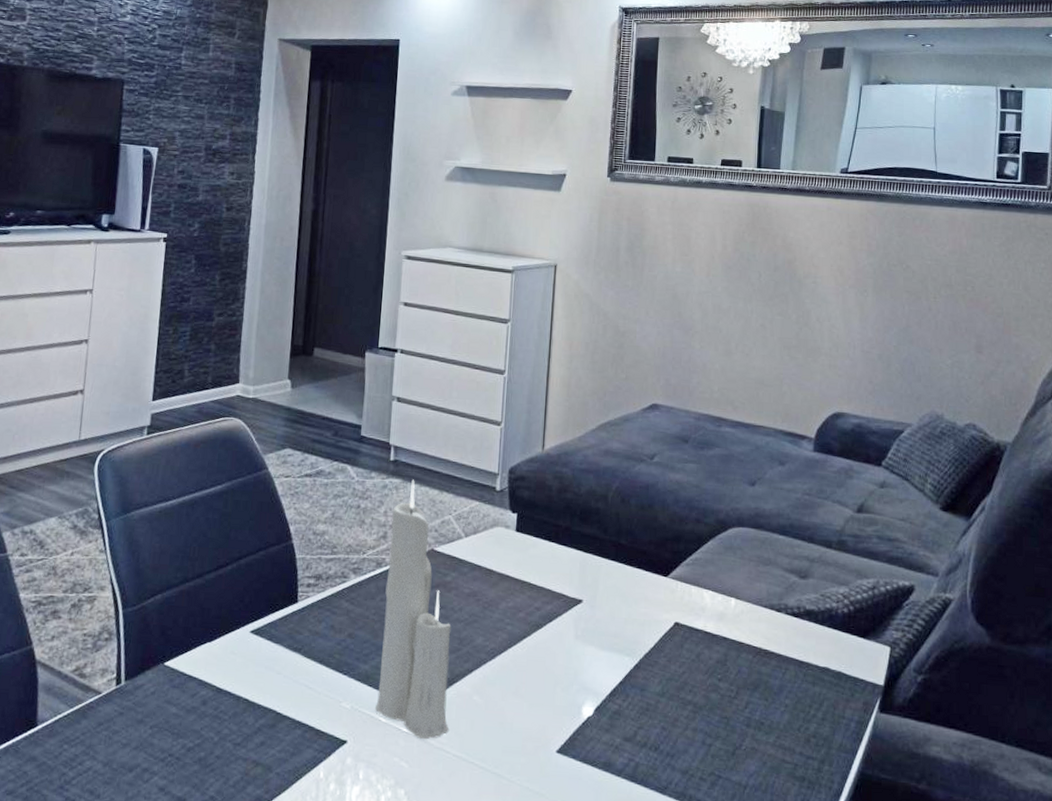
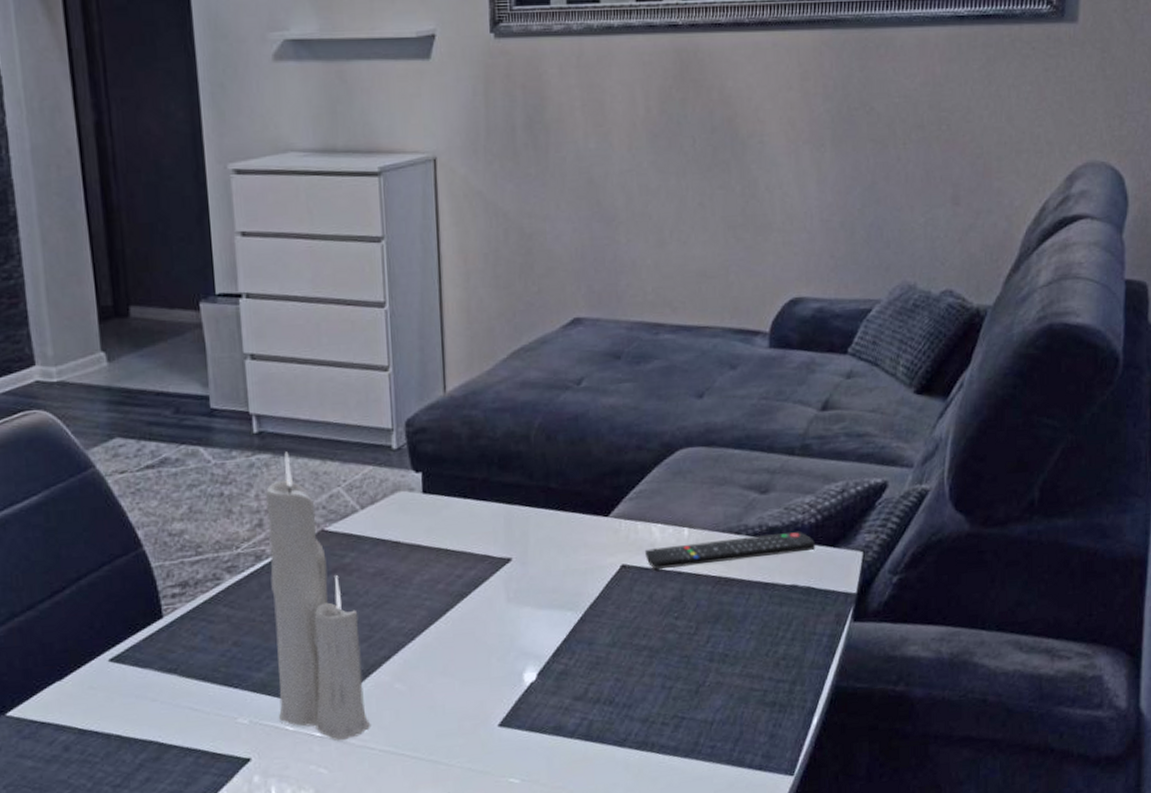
remote control: none [696,612,847,638] -> present [645,531,815,570]

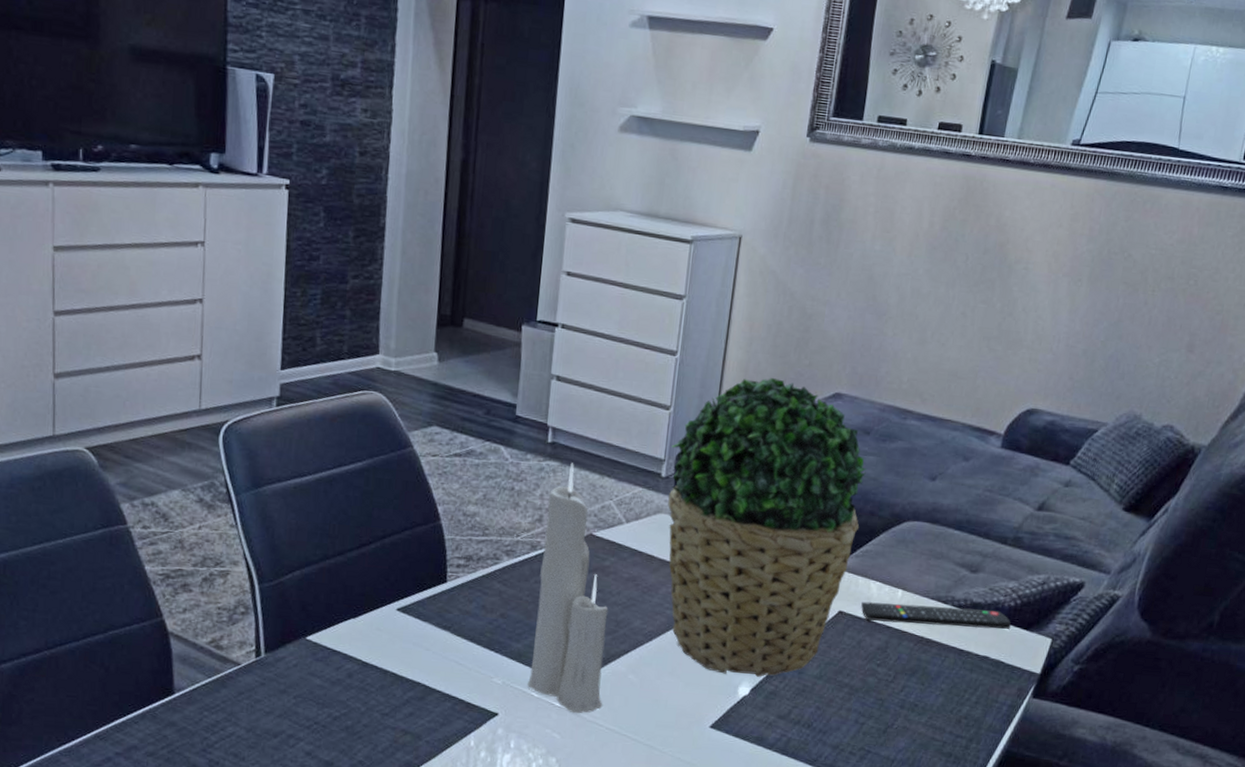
potted plant: none [398,313,628,662] -> present [668,378,866,677]

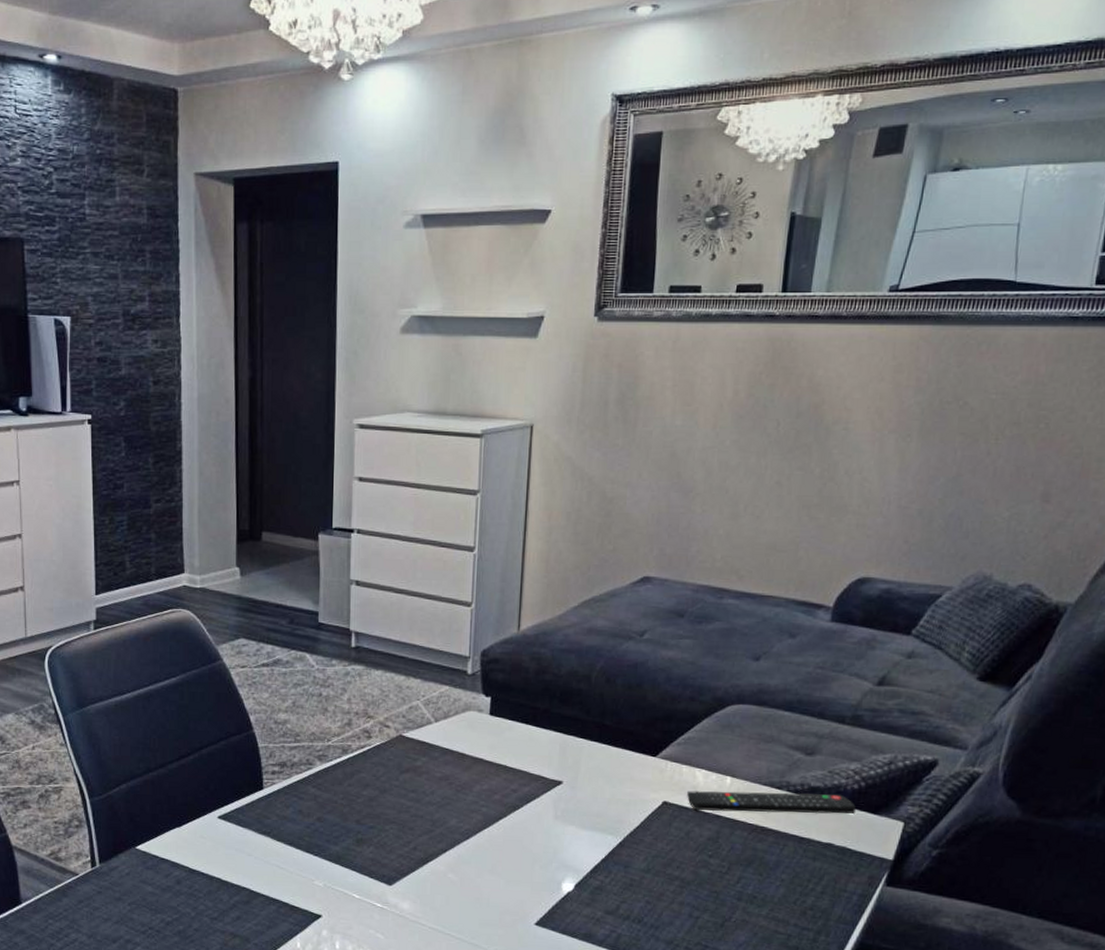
candle: present [527,463,609,714] -> none [347,666,425,914]
potted plant: present [668,378,866,677] -> none [476,566,683,872]

